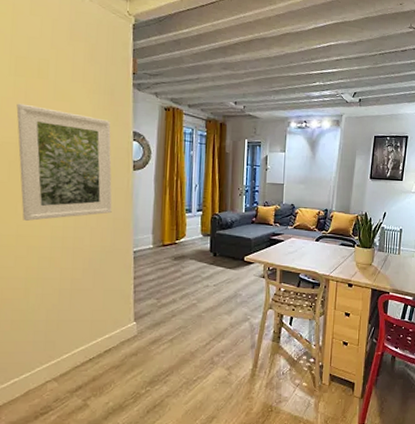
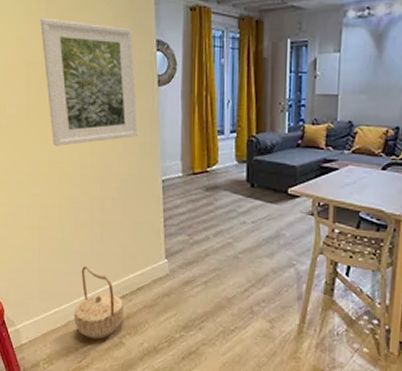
basket: none [35,334,91,405] -> present [73,266,124,340]

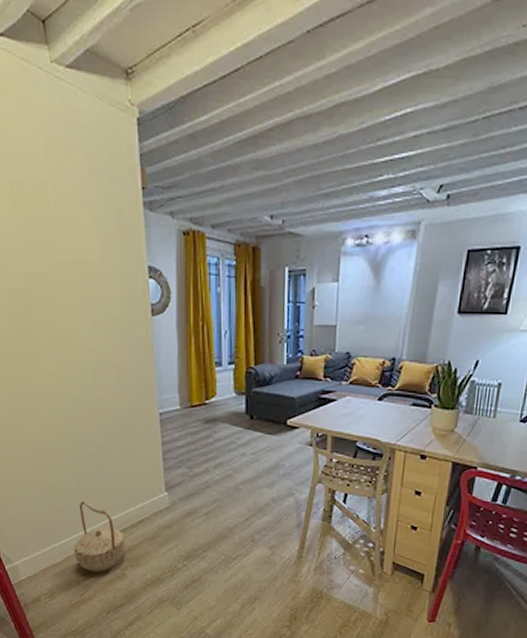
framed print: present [40,18,138,146] -> none [19,240,132,379]

